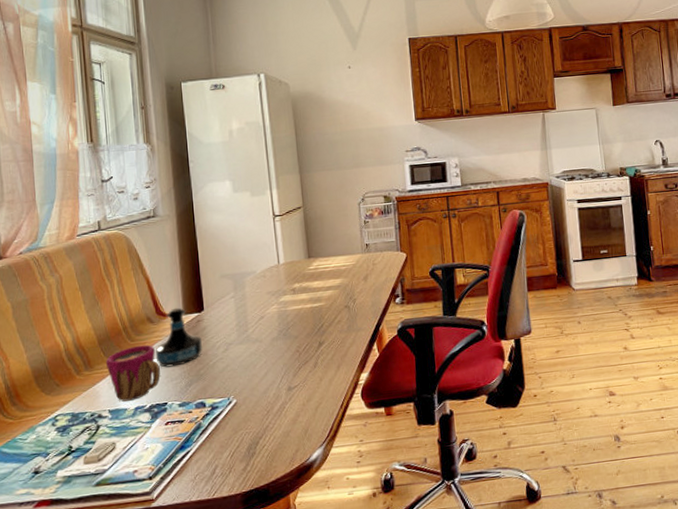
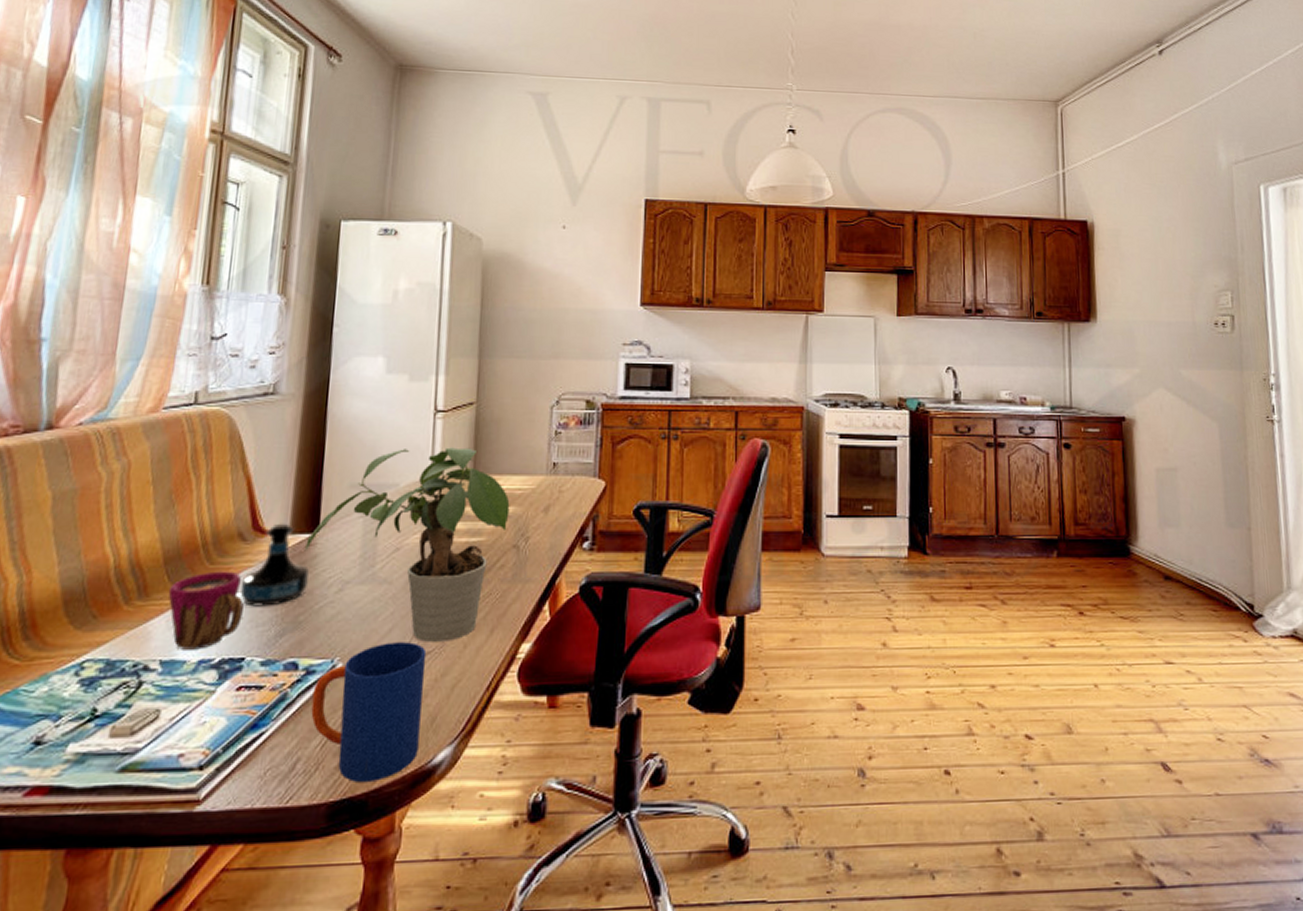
potted plant: none [196,240,339,380] -> present [305,447,510,642]
mug: none [218,380,299,478] -> present [311,642,427,784]

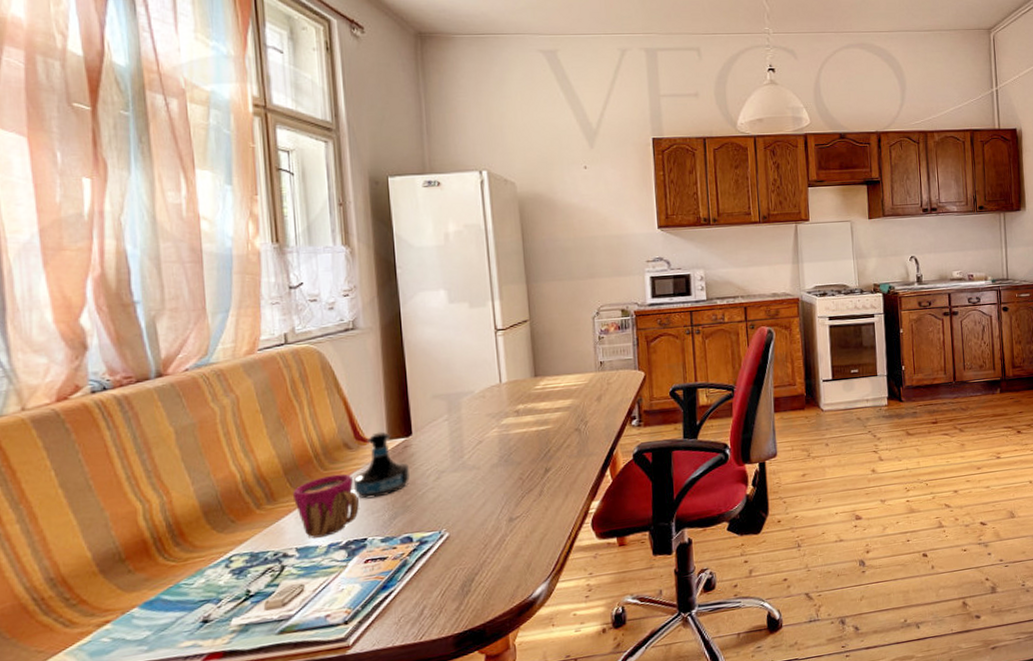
potted plant: present [305,447,510,642] -> none [403,356,569,510]
mug: present [311,642,427,784] -> none [428,511,520,618]

